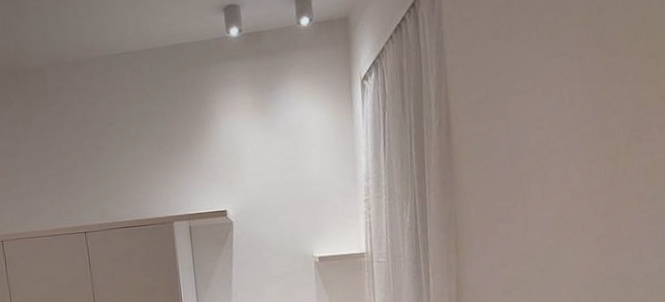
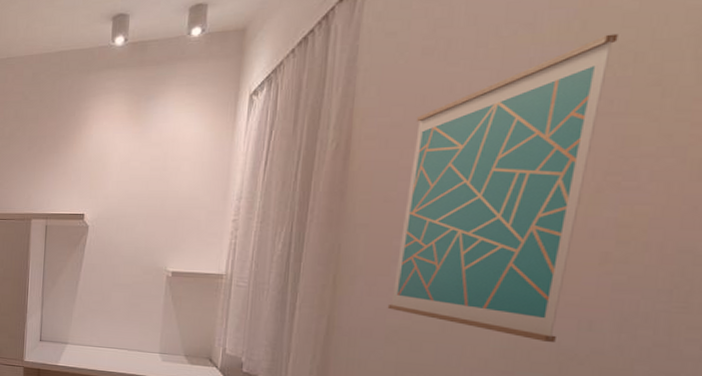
wall art: none [496,16,623,273] -> present [387,33,619,342]

